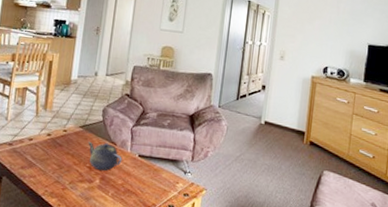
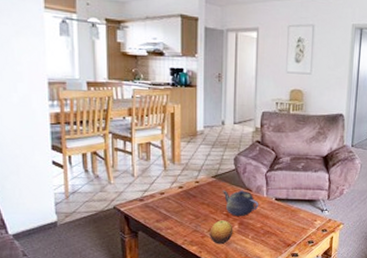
fruit: none [70,173,95,199] -> present [209,220,233,244]

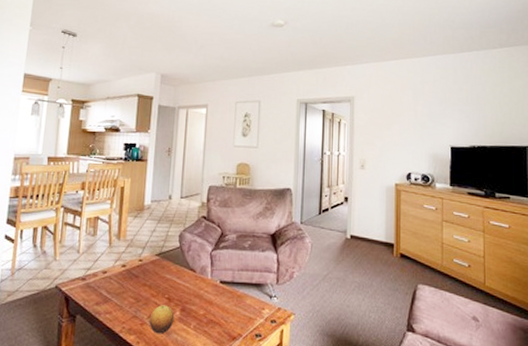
teapot: present [222,190,259,217] -> none [165,270,203,302]

